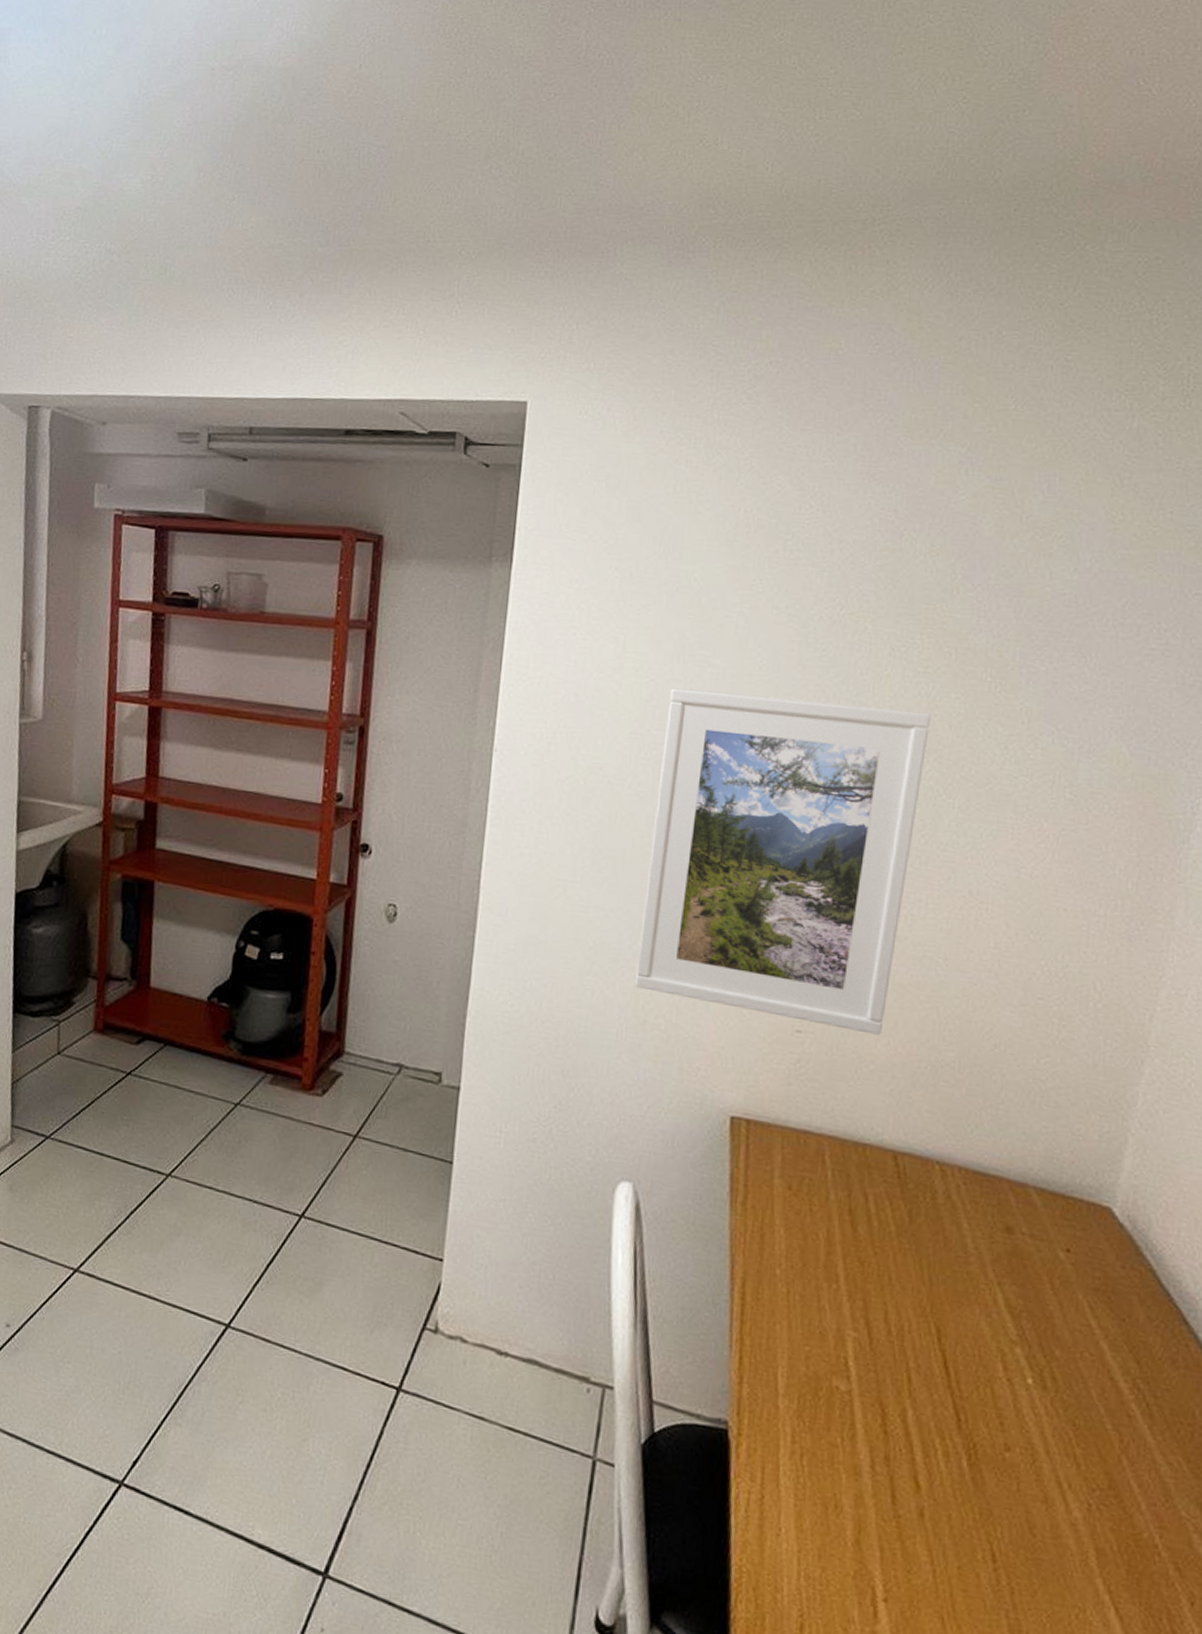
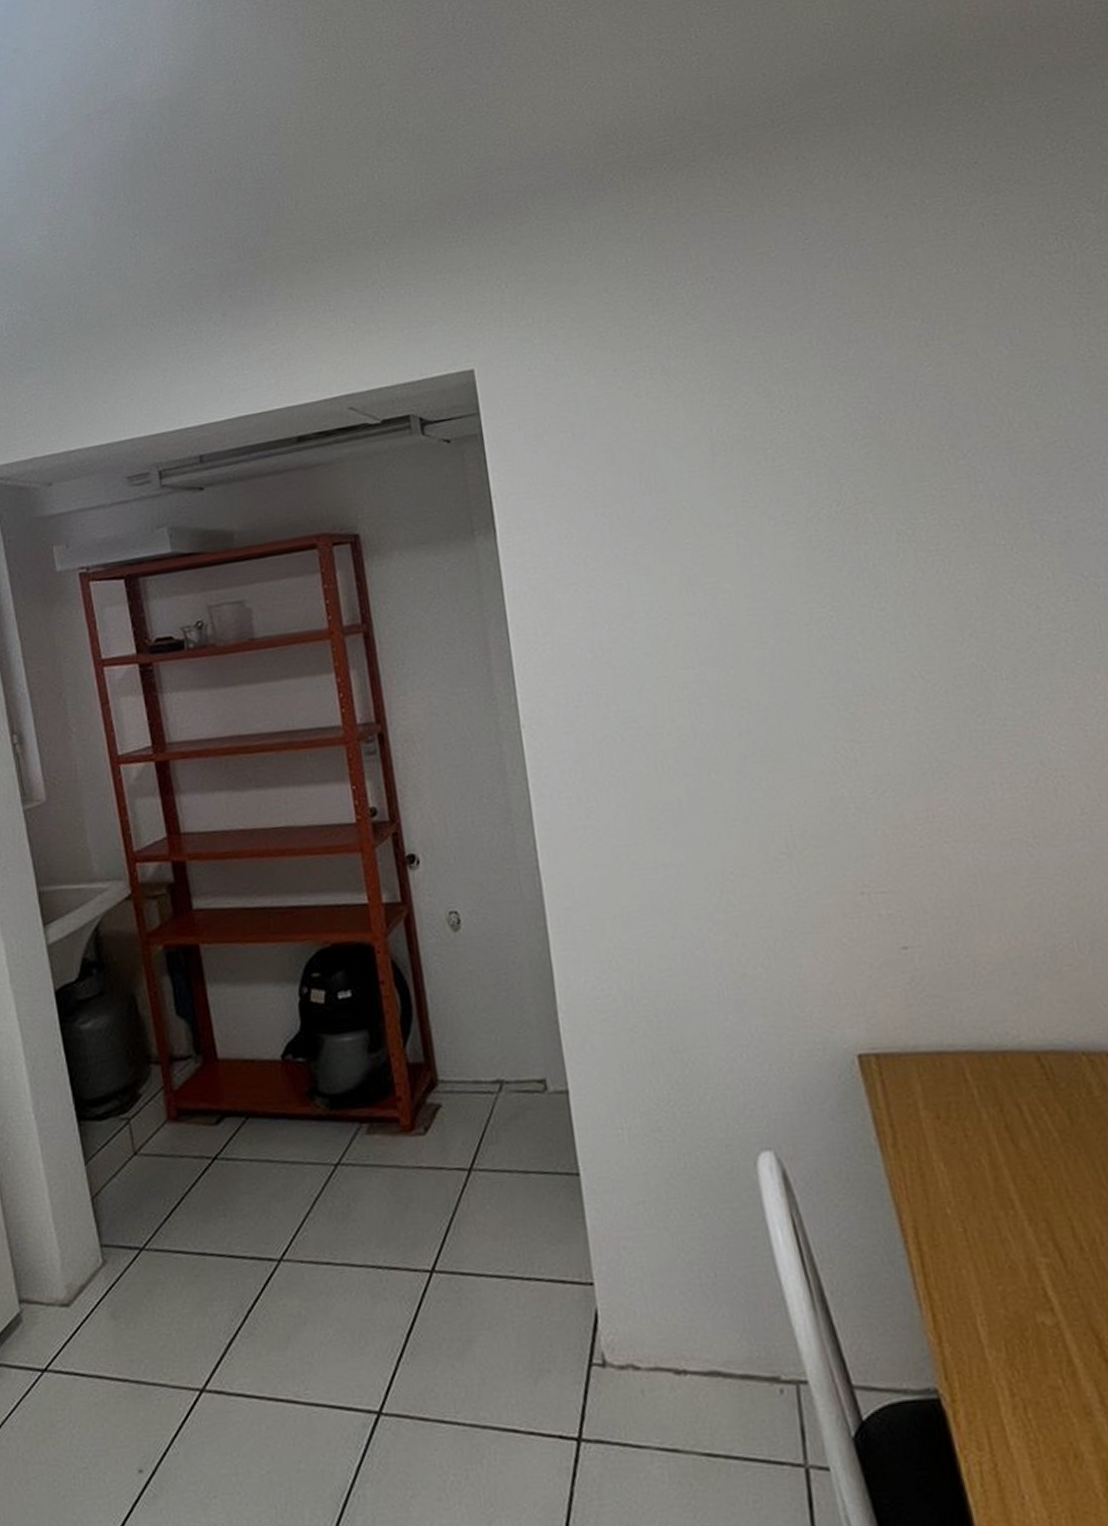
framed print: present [634,688,931,1035] -> none [687,590,990,941]

